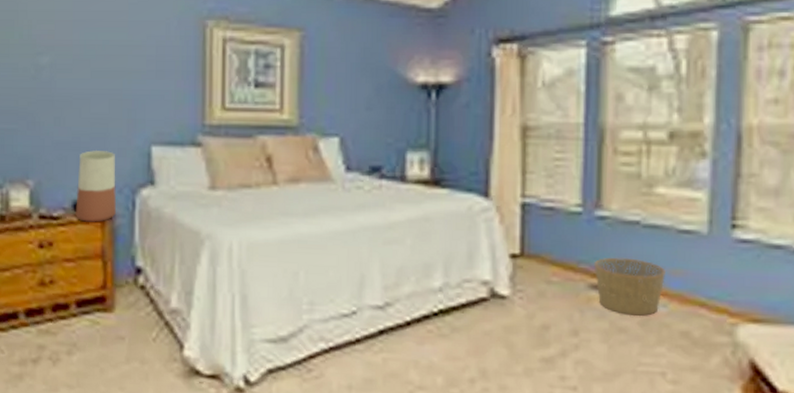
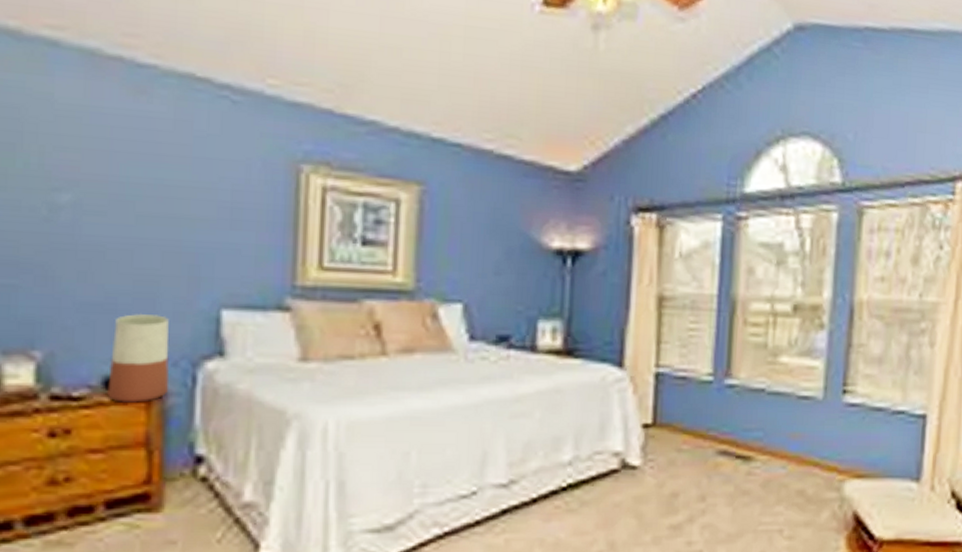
basket: present [593,257,666,317] -> none [722,423,786,479]

